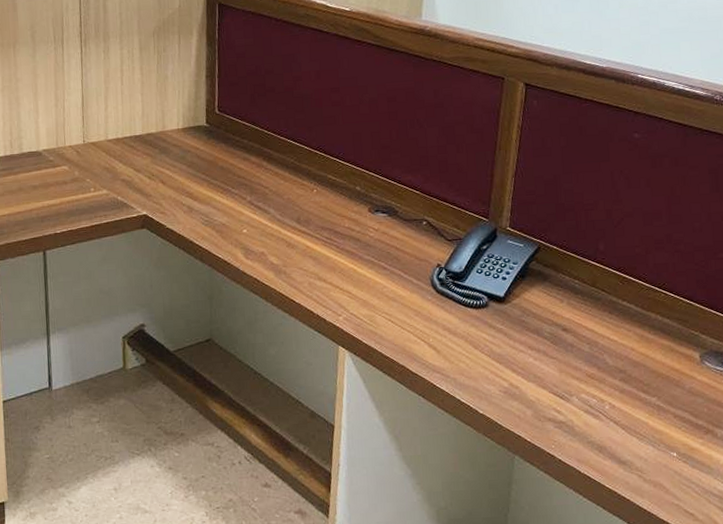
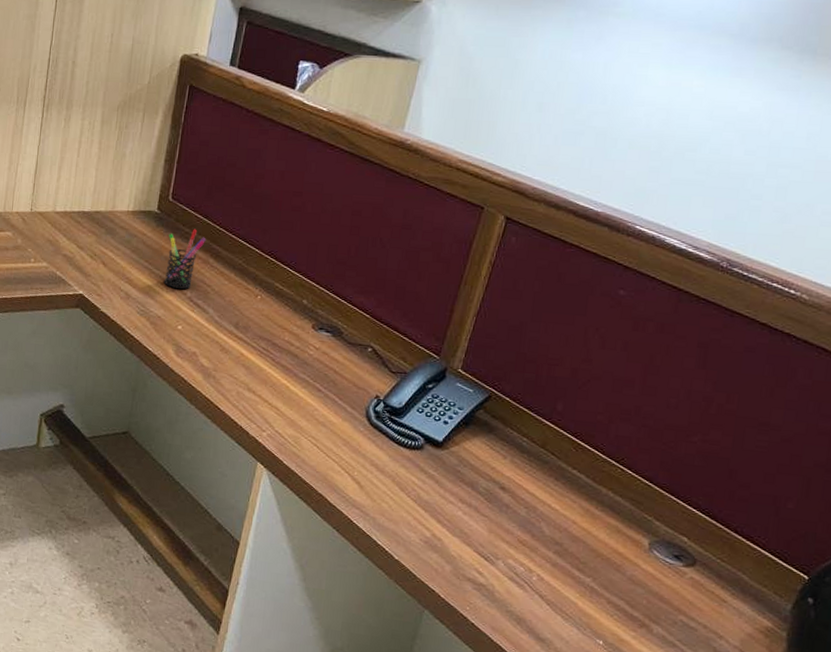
pen holder: none [221,136,257,195] -> present [164,229,207,290]

